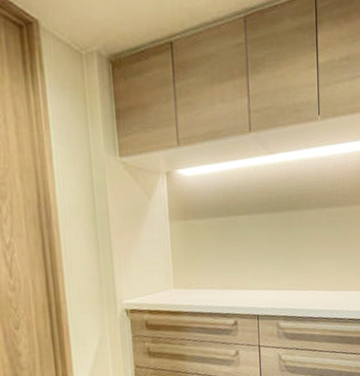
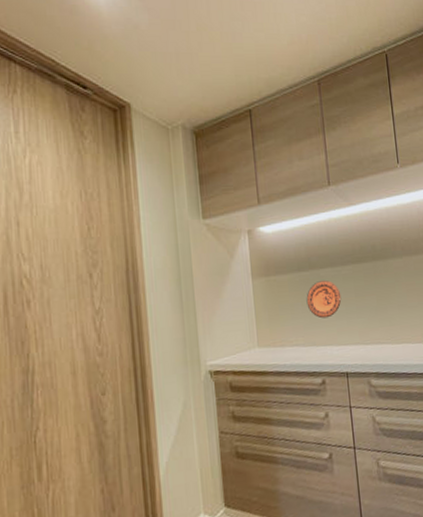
decorative plate: none [222,227,257,264] -> present [306,280,342,319]

